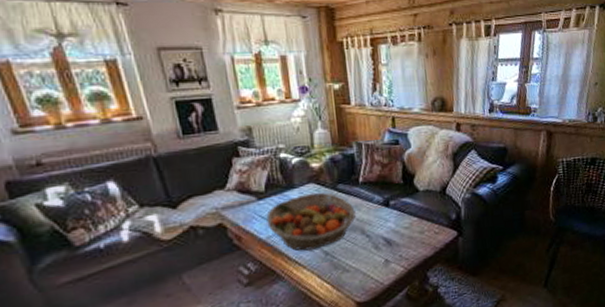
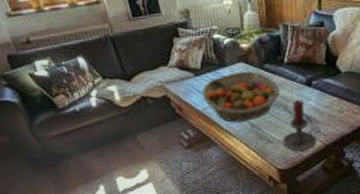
candle holder: none [361,221,401,280] -> present [283,99,320,151]

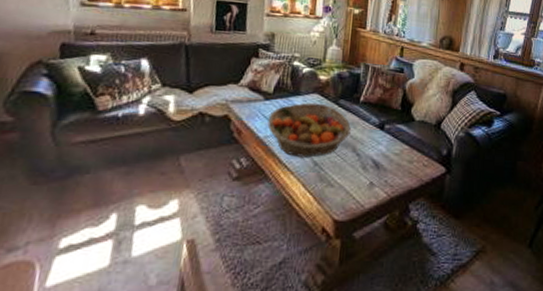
candle holder: present [283,99,320,151] -> none [345,142,387,201]

